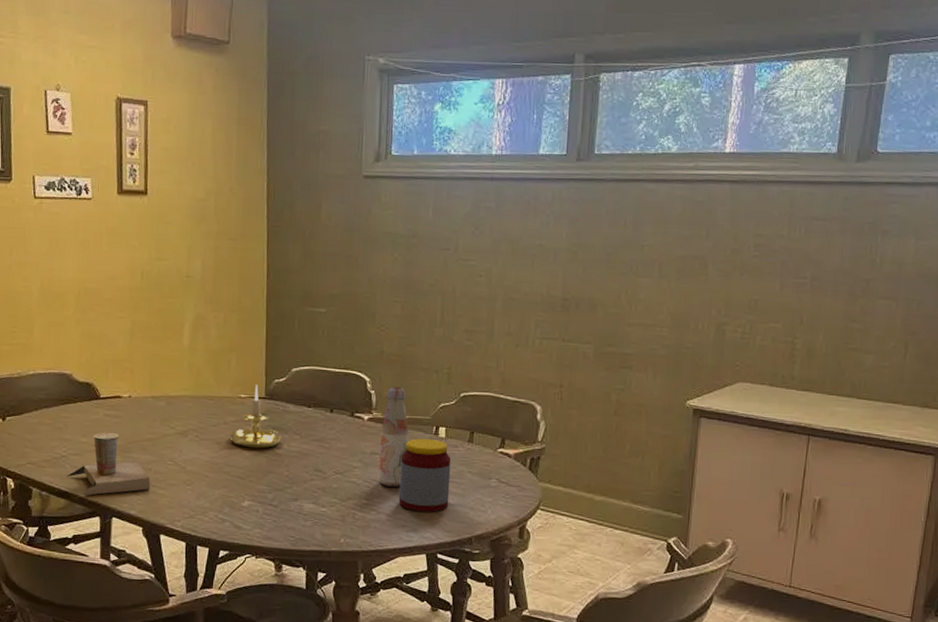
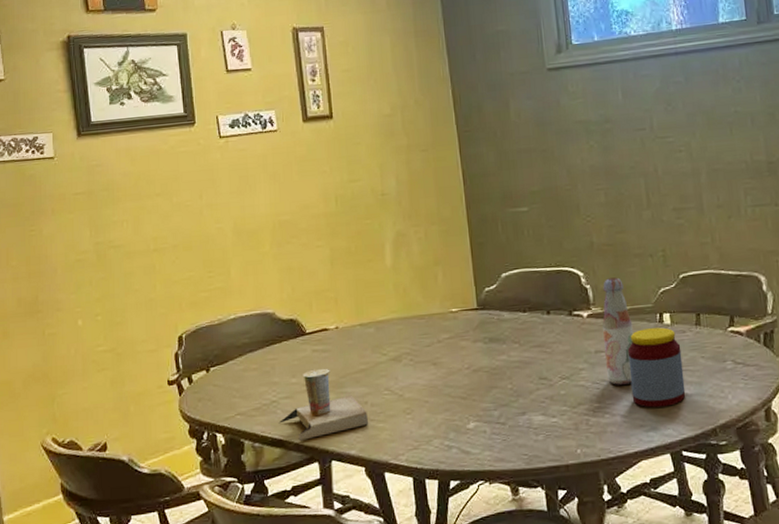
candle holder: present [230,385,282,449] -> none [445,296,501,365]

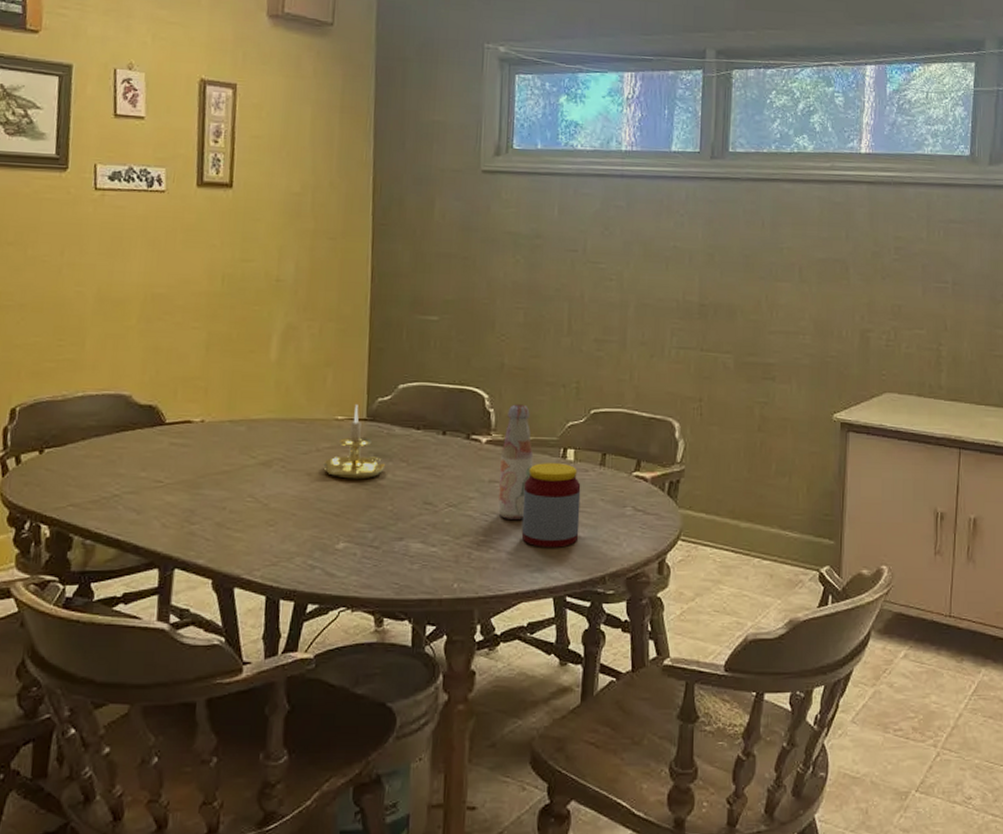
cup: present [278,368,368,441] -> none [117,464,224,543]
candle holder: none [445,296,501,365] -> present [323,404,386,480]

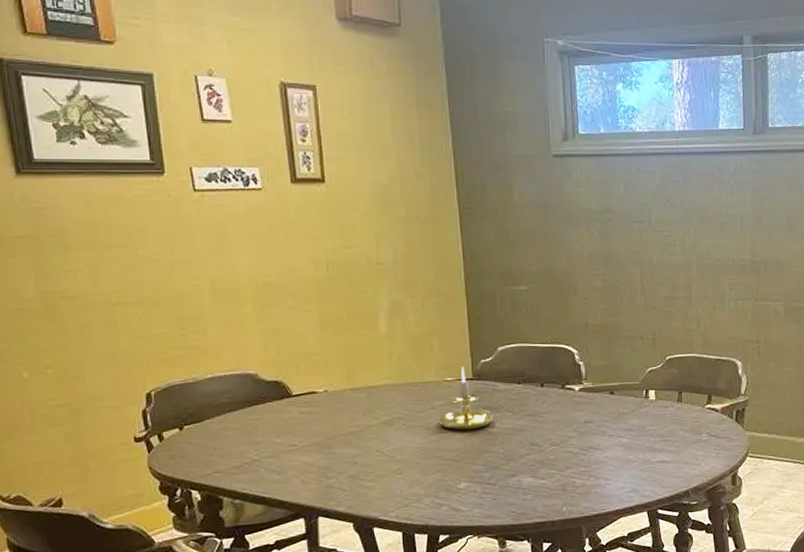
bottle: present [498,404,534,520] -> none [593,356,621,452]
jar: present [521,463,581,548] -> none [614,402,665,472]

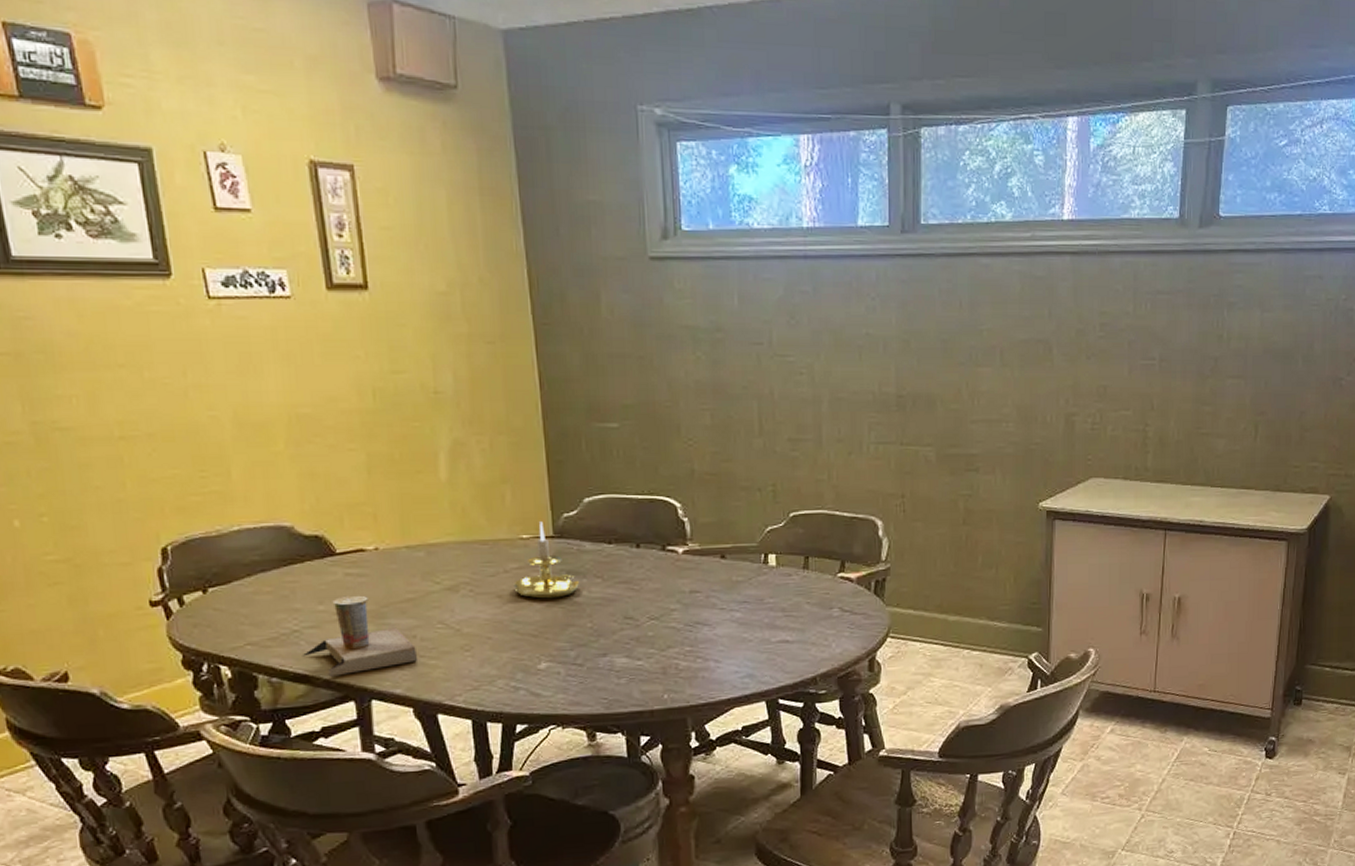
cup: none [261,429,357,498] -> present [302,595,417,677]

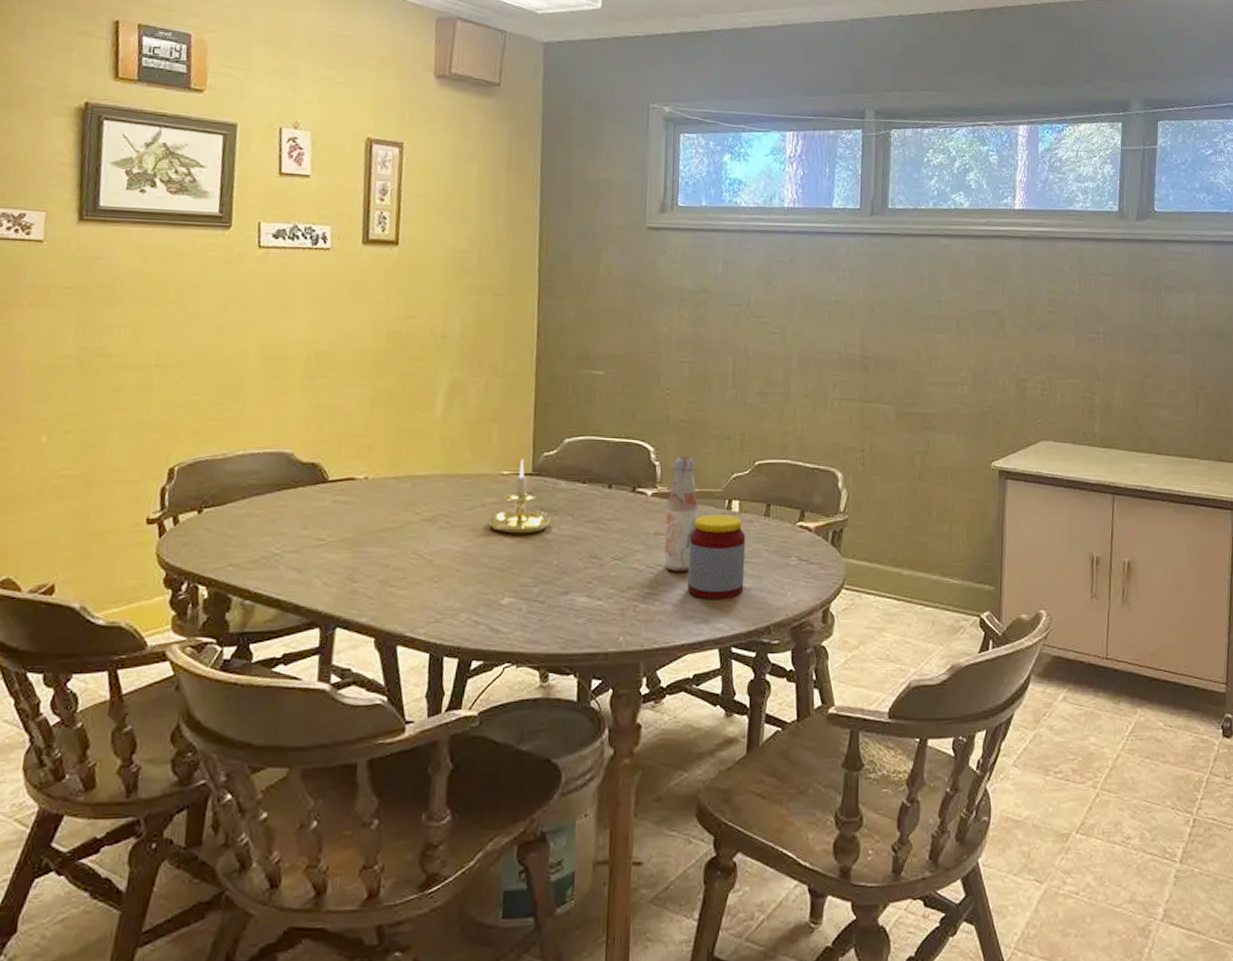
cup: present [302,595,417,677] -> none [278,522,387,602]
bottle: none [700,511,734,628] -> present [664,457,699,571]
jar: none [726,569,787,654] -> present [687,514,746,599]

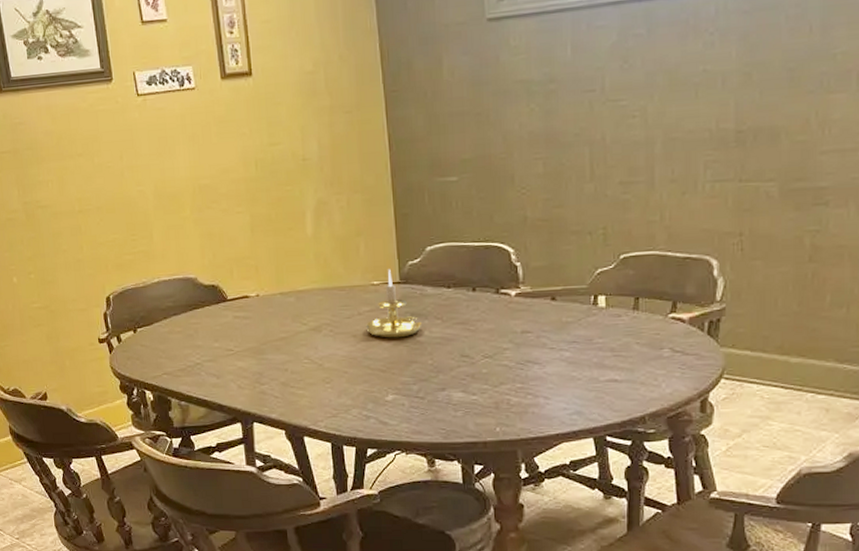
bottle: present [664,457,699,571] -> none [531,255,564,367]
jar: present [687,514,746,599] -> none [556,310,616,392]

